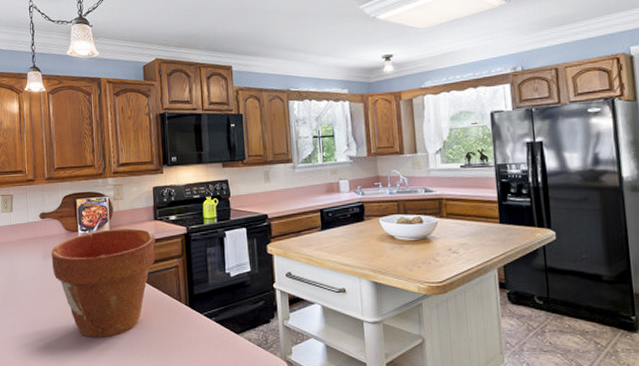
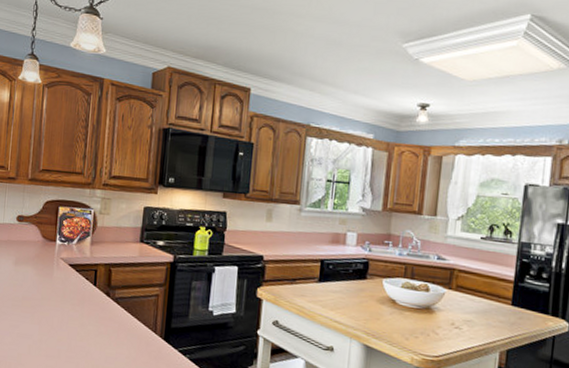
flower pot: present [51,228,156,338] -> none [23,244,139,358]

